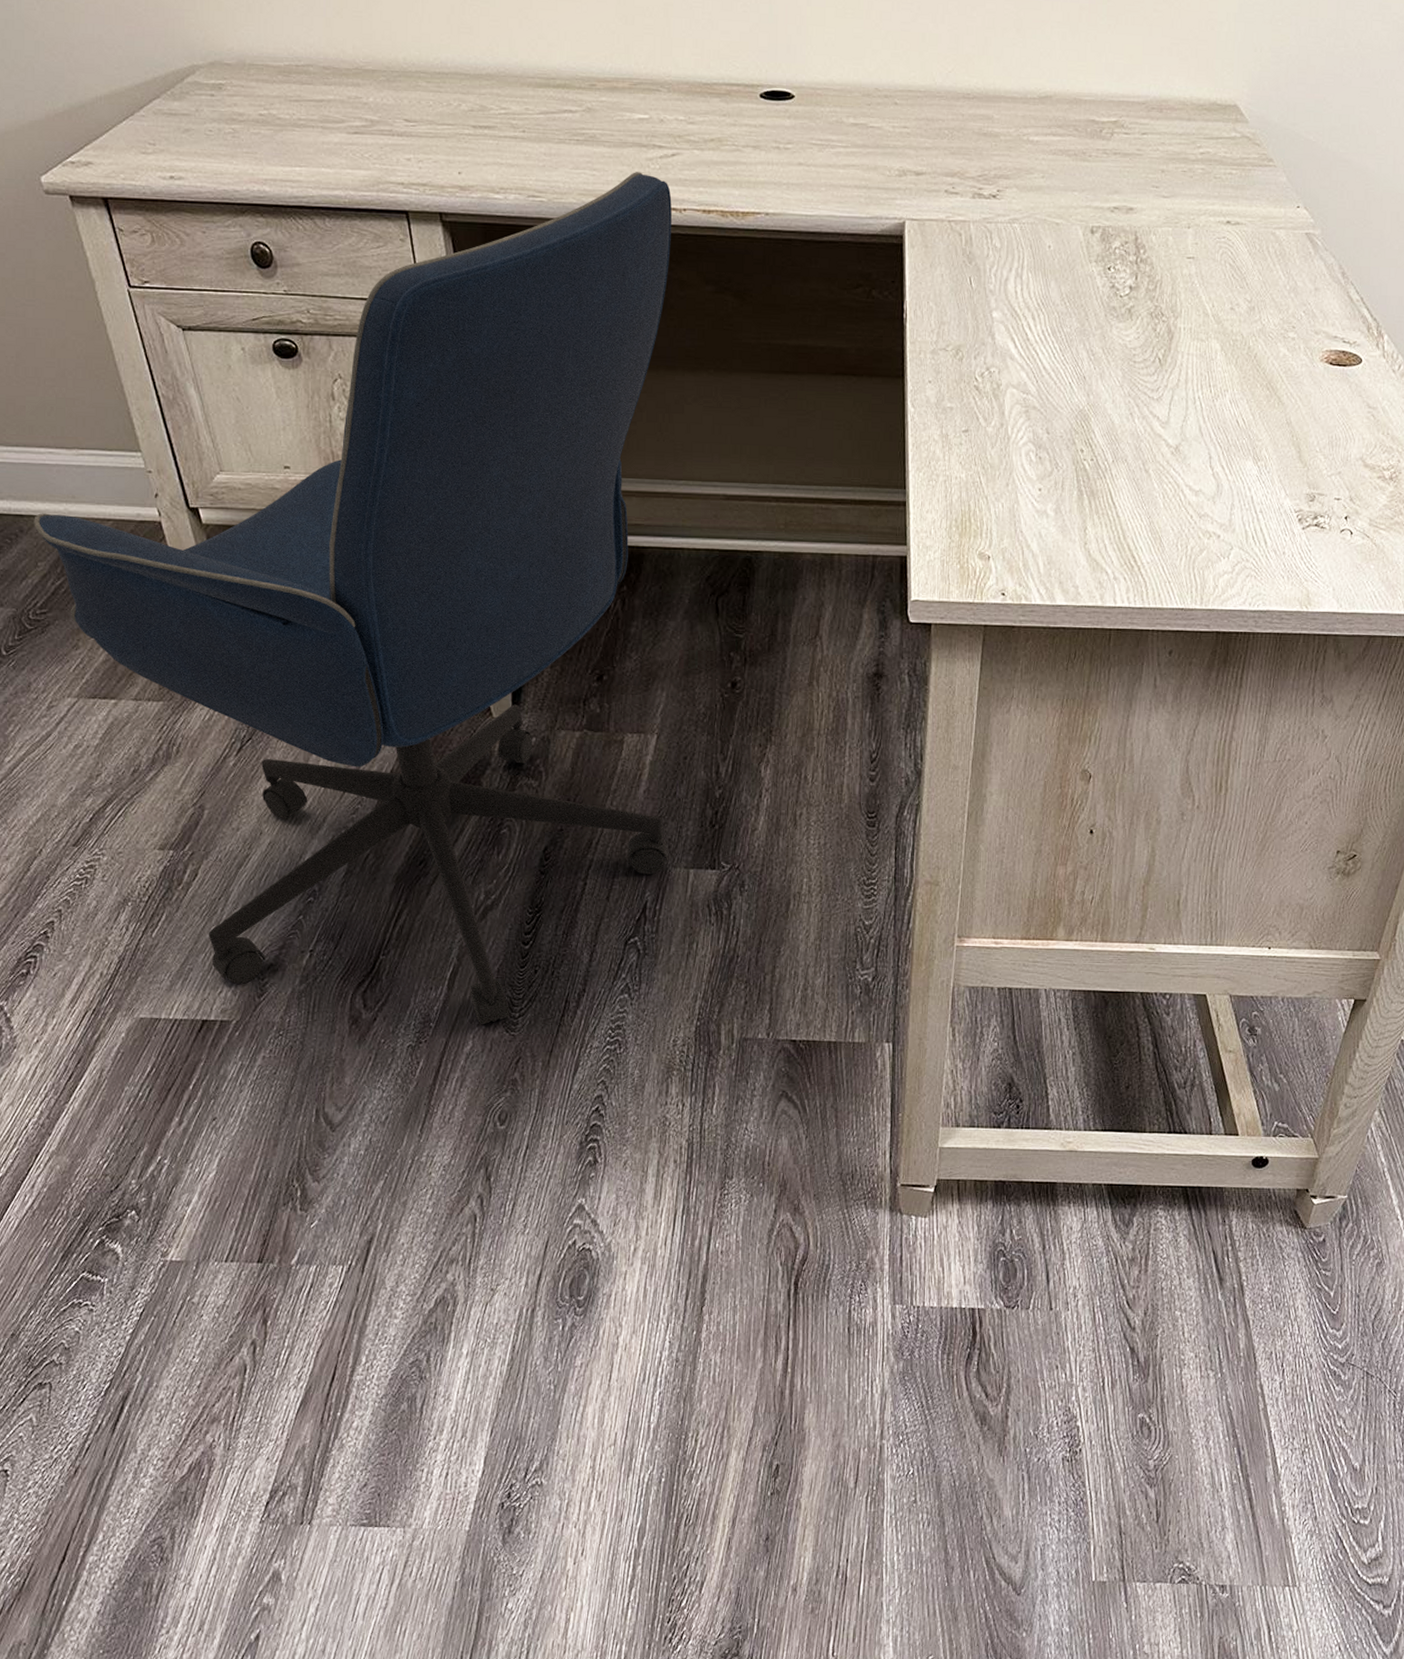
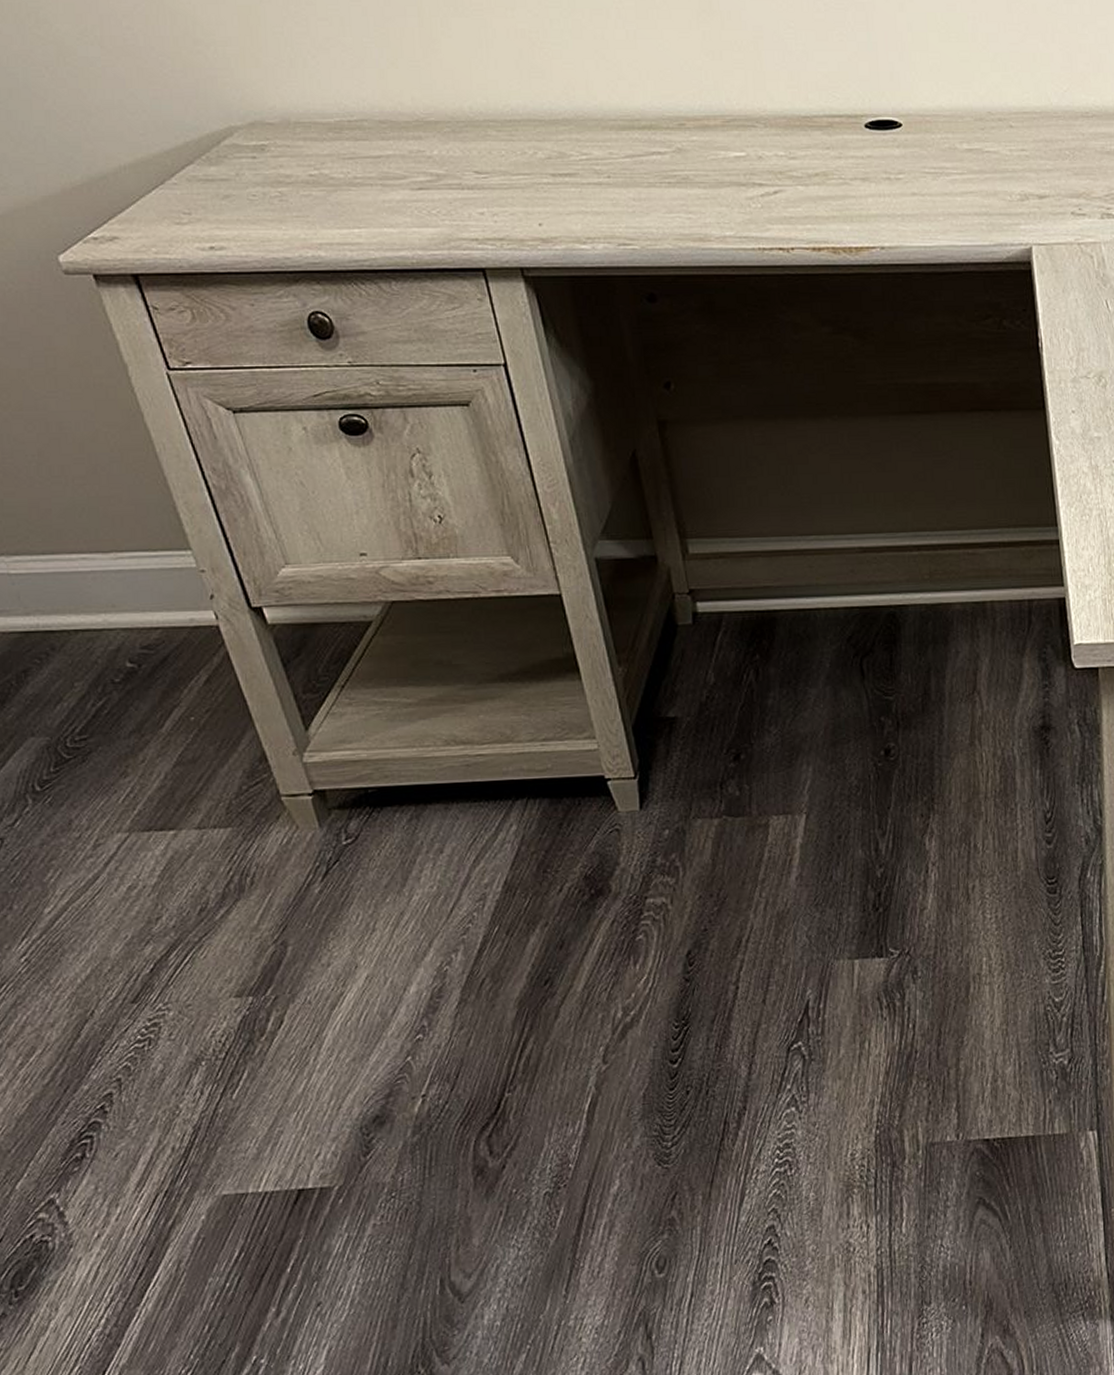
office chair: present [34,172,672,1025] -> none [67,212,829,1160]

